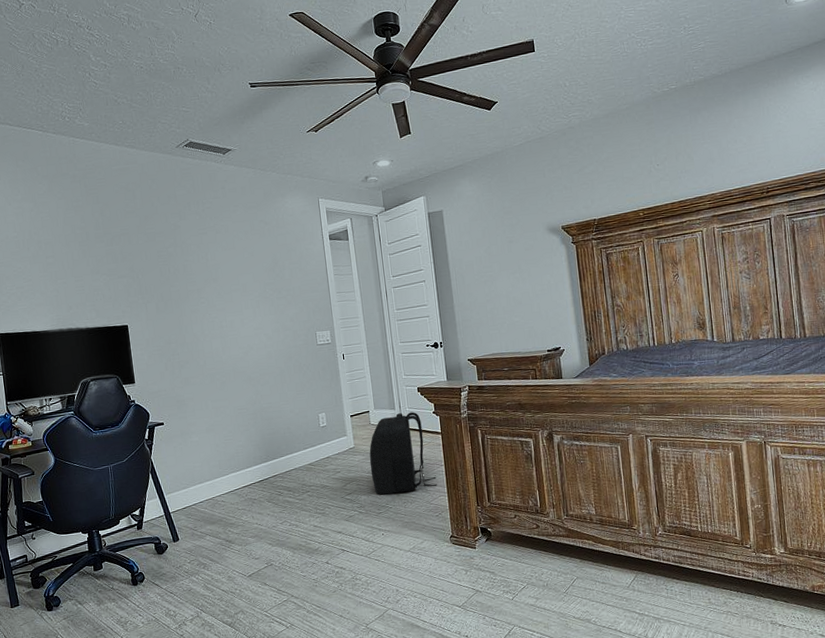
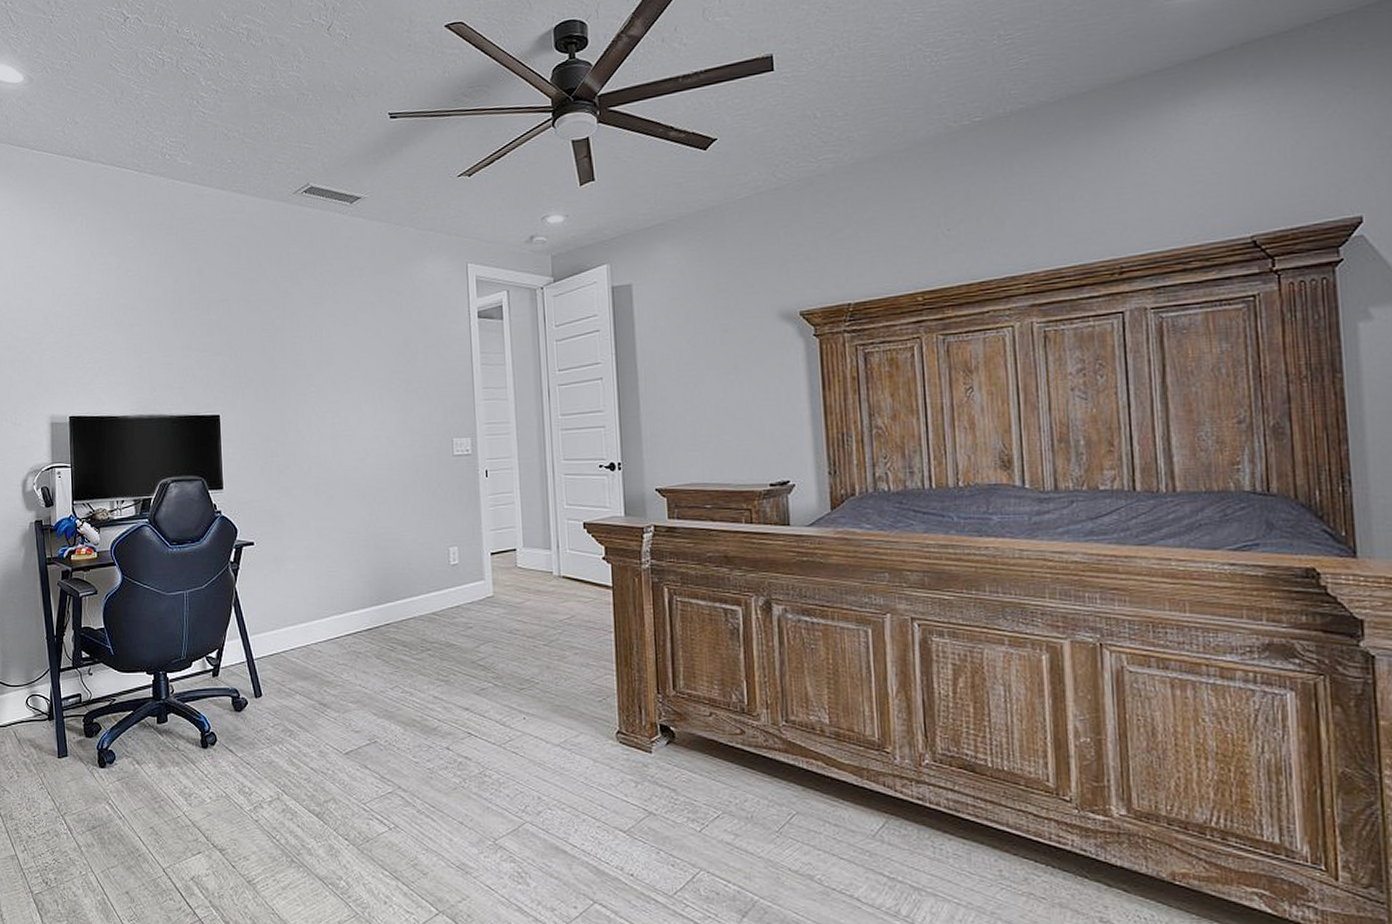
backpack: present [369,412,437,495] -> none [512,555,603,664]

